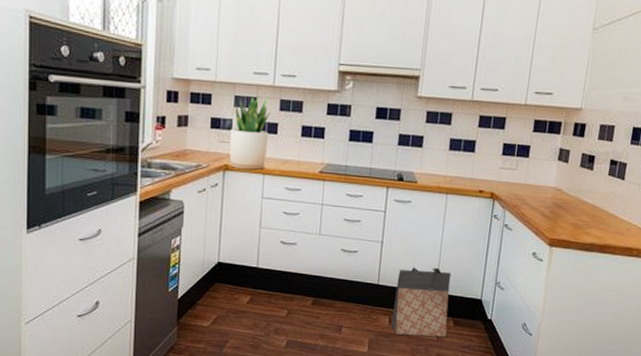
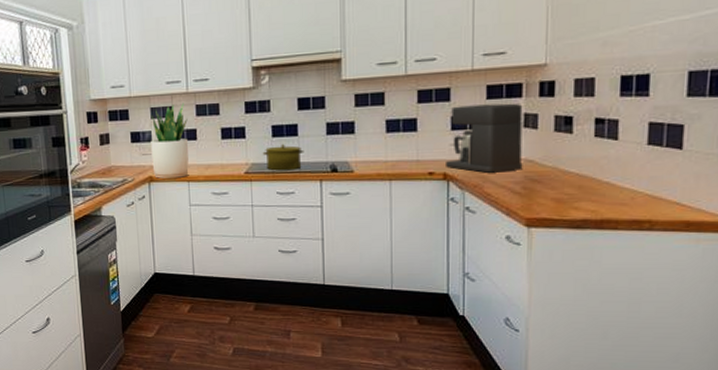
cooking pot: none [338,148,376,175] -> present [262,143,304,171]
bag: present [391,267,451,337] -> none [344,261,411,338]
coffee maker: none [493,134,560,197] -> present [444,103,523,173]

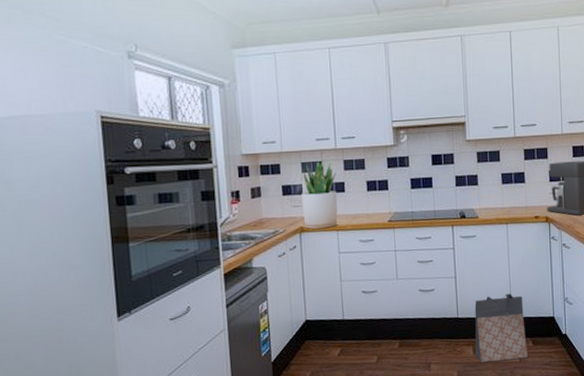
cooking pot: present [262,143,304,171] -> none [403,194,438,219]
bag: none [344,261,411,338] -> present [474,293,528,363]

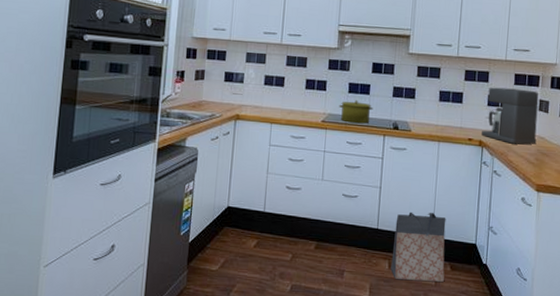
planter: present [301,158,338,229] -> none [240,52,278,119]
cooking pot: none [403,194,438,219] -> present [338,99,373,124]

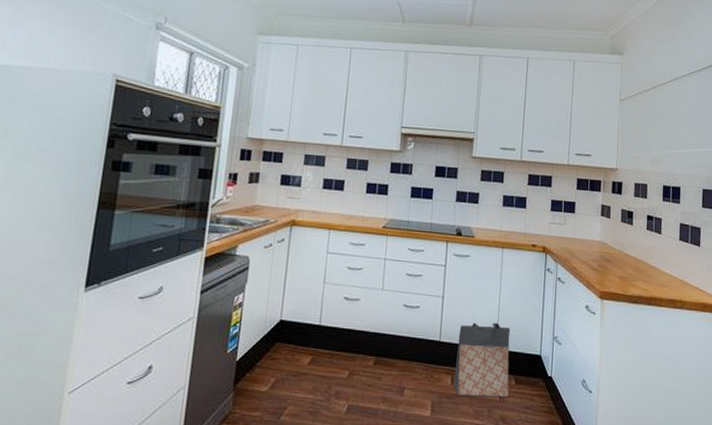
cooking pot: present [338,99,373,124] -> none [400,204,436,230]
coffee maker: present [480,87,539,145] -> none [544,191,601,251]

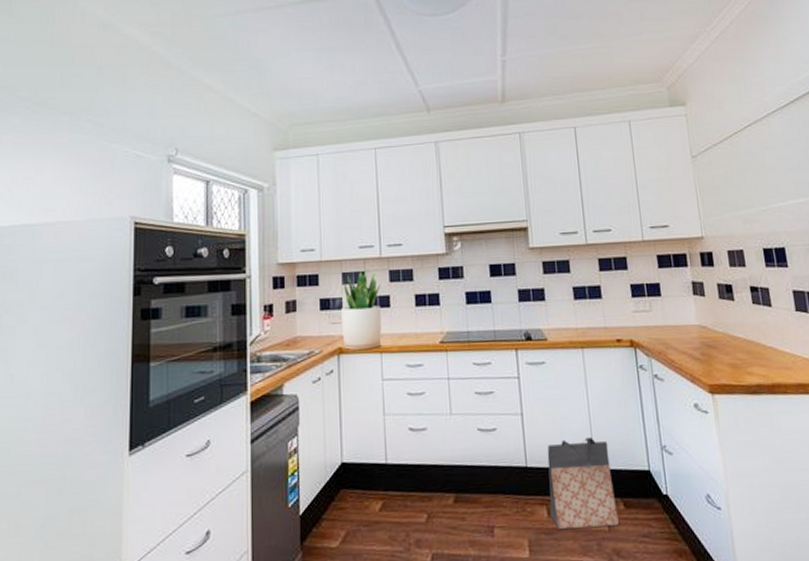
planter: none [297,154,338,225] -> present [341,268,382,350]

